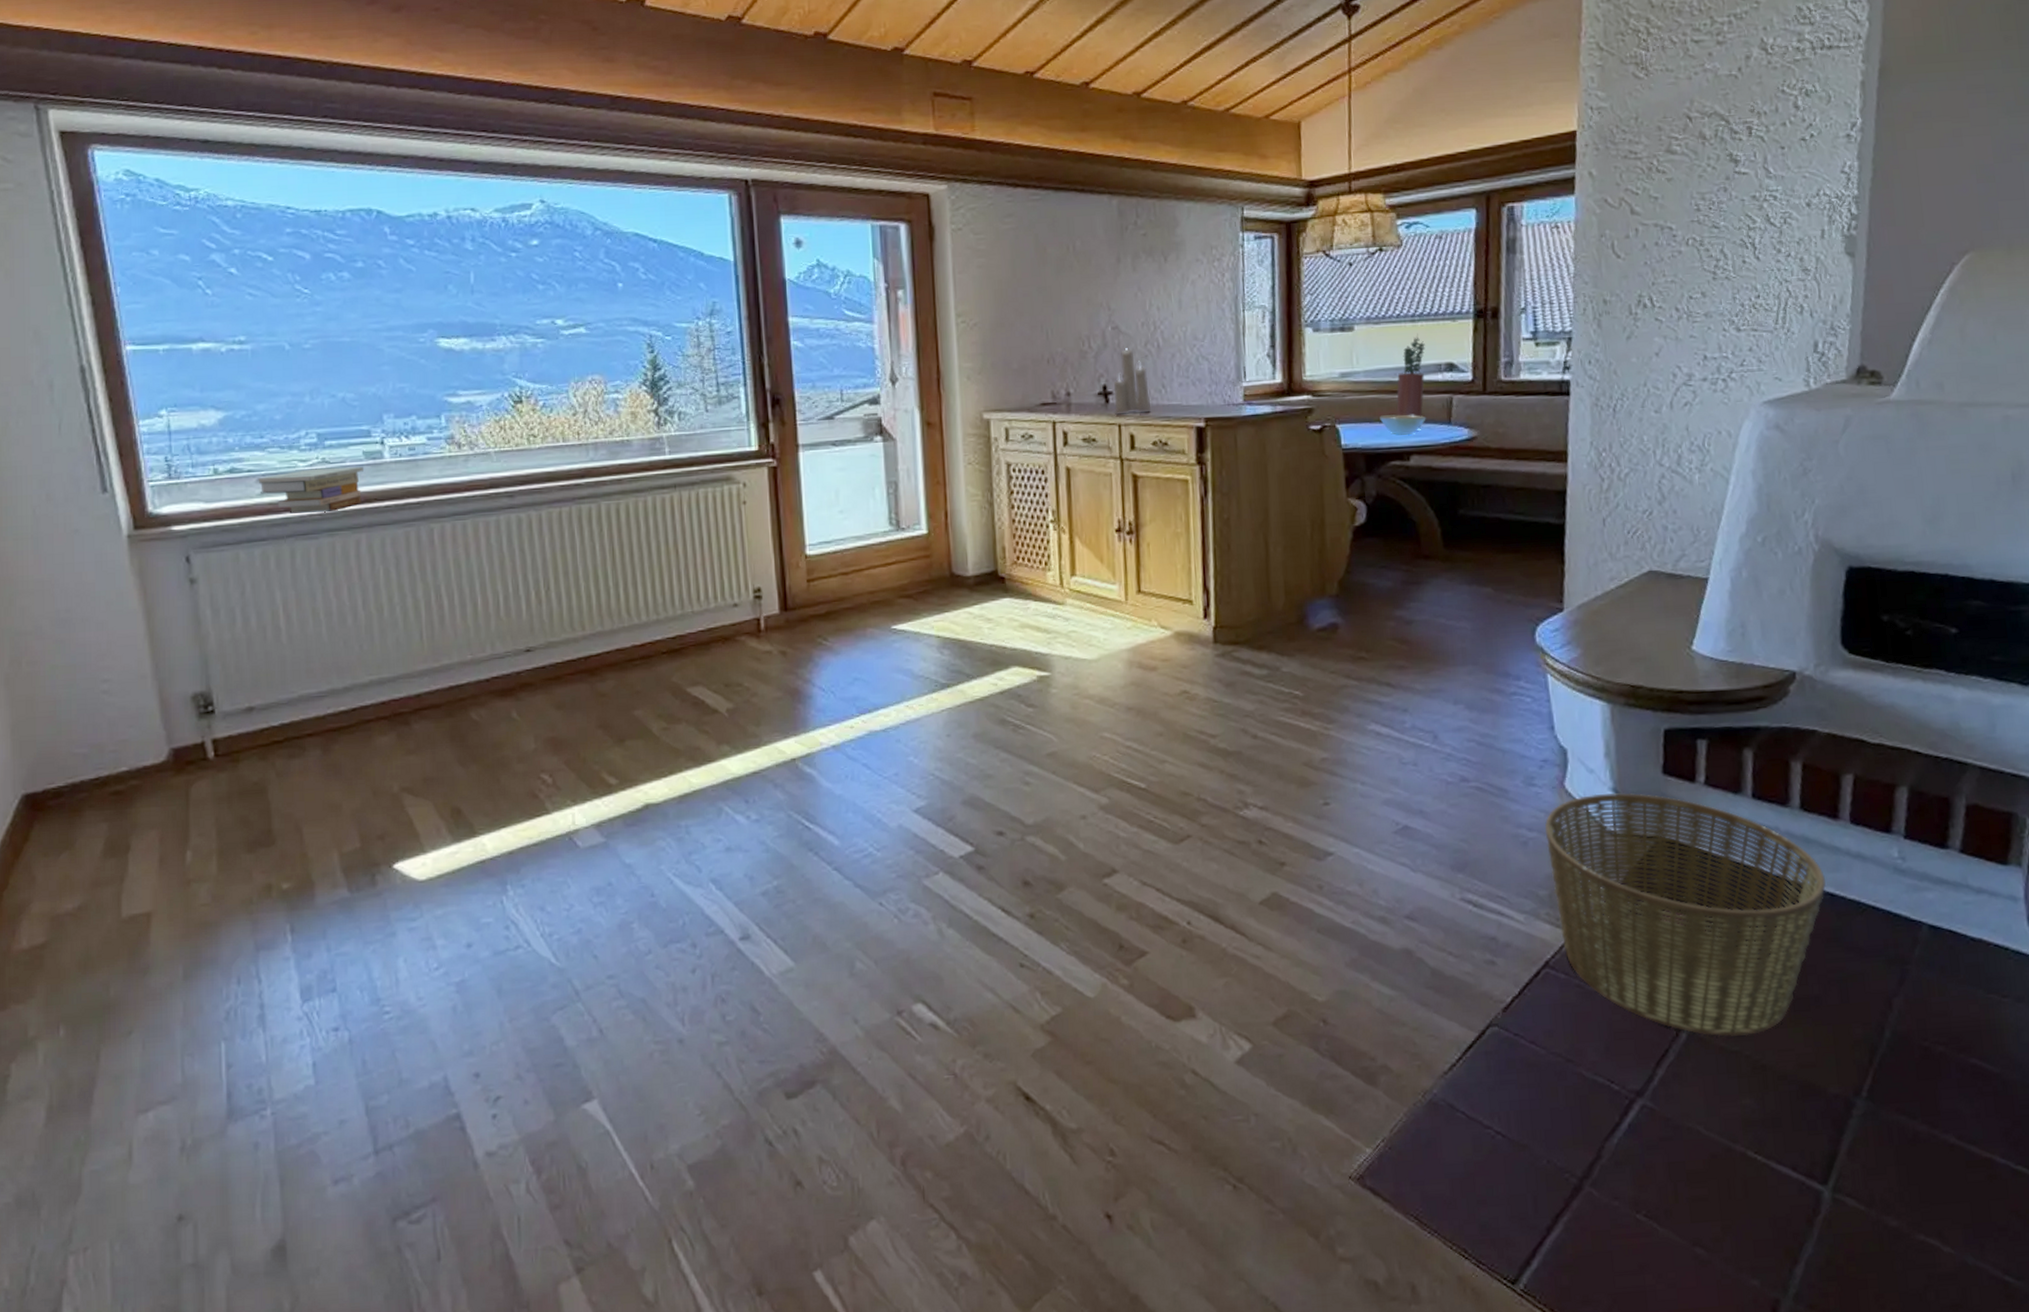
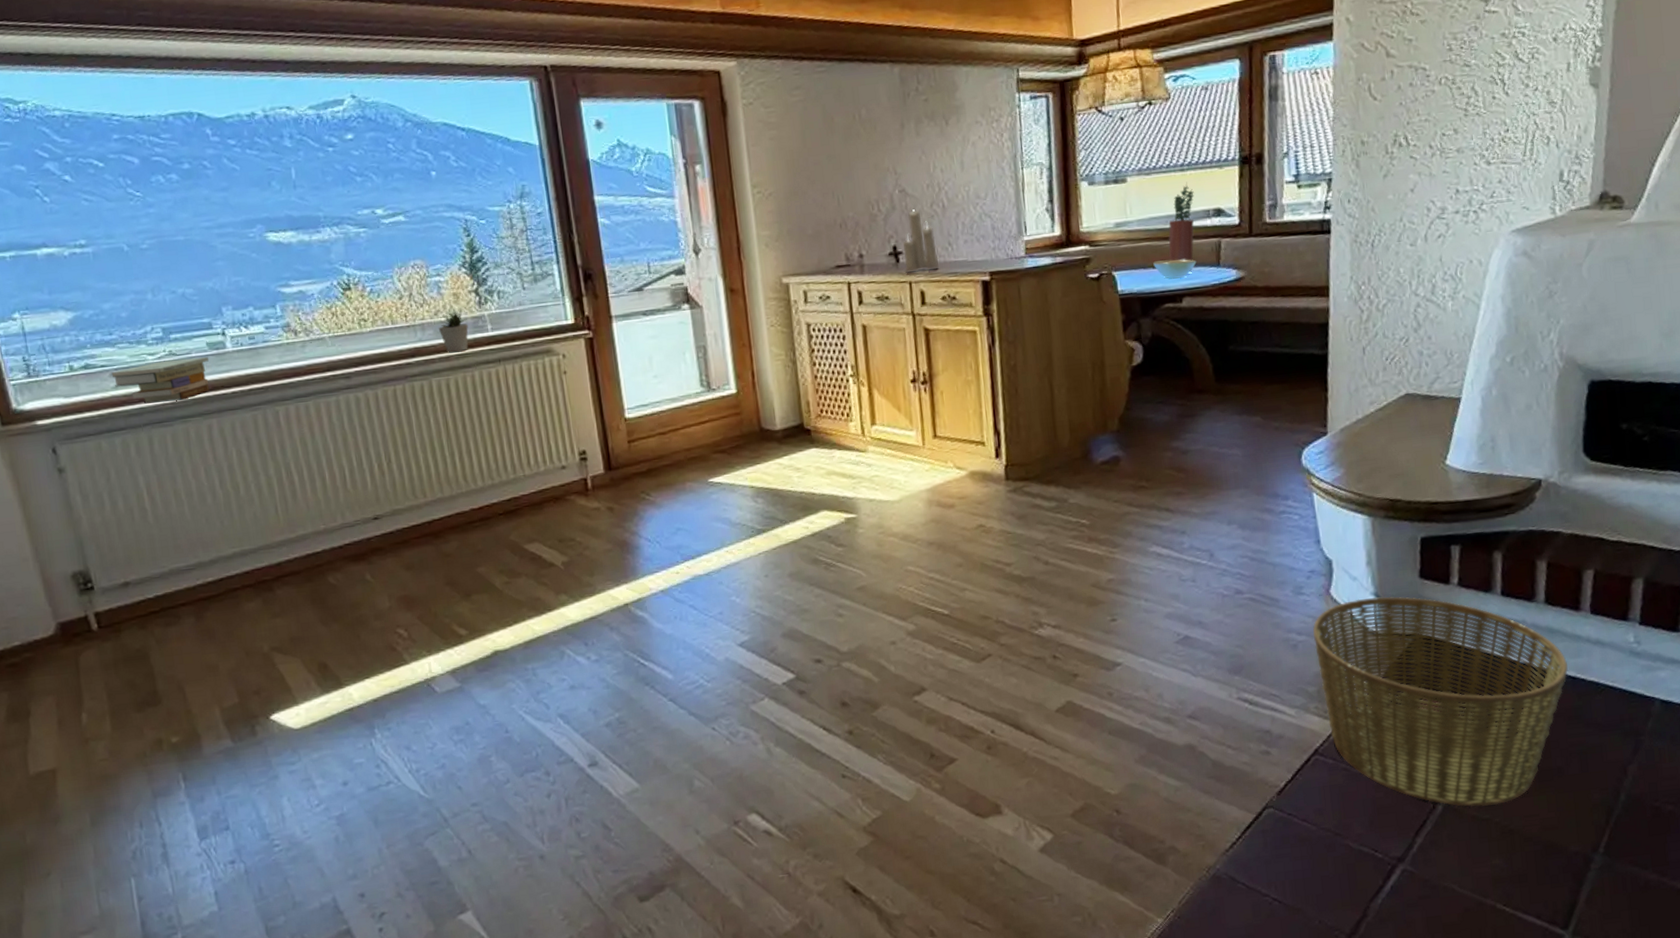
potted plant: none [612,428,644,476] -> present [438,308,468,353]

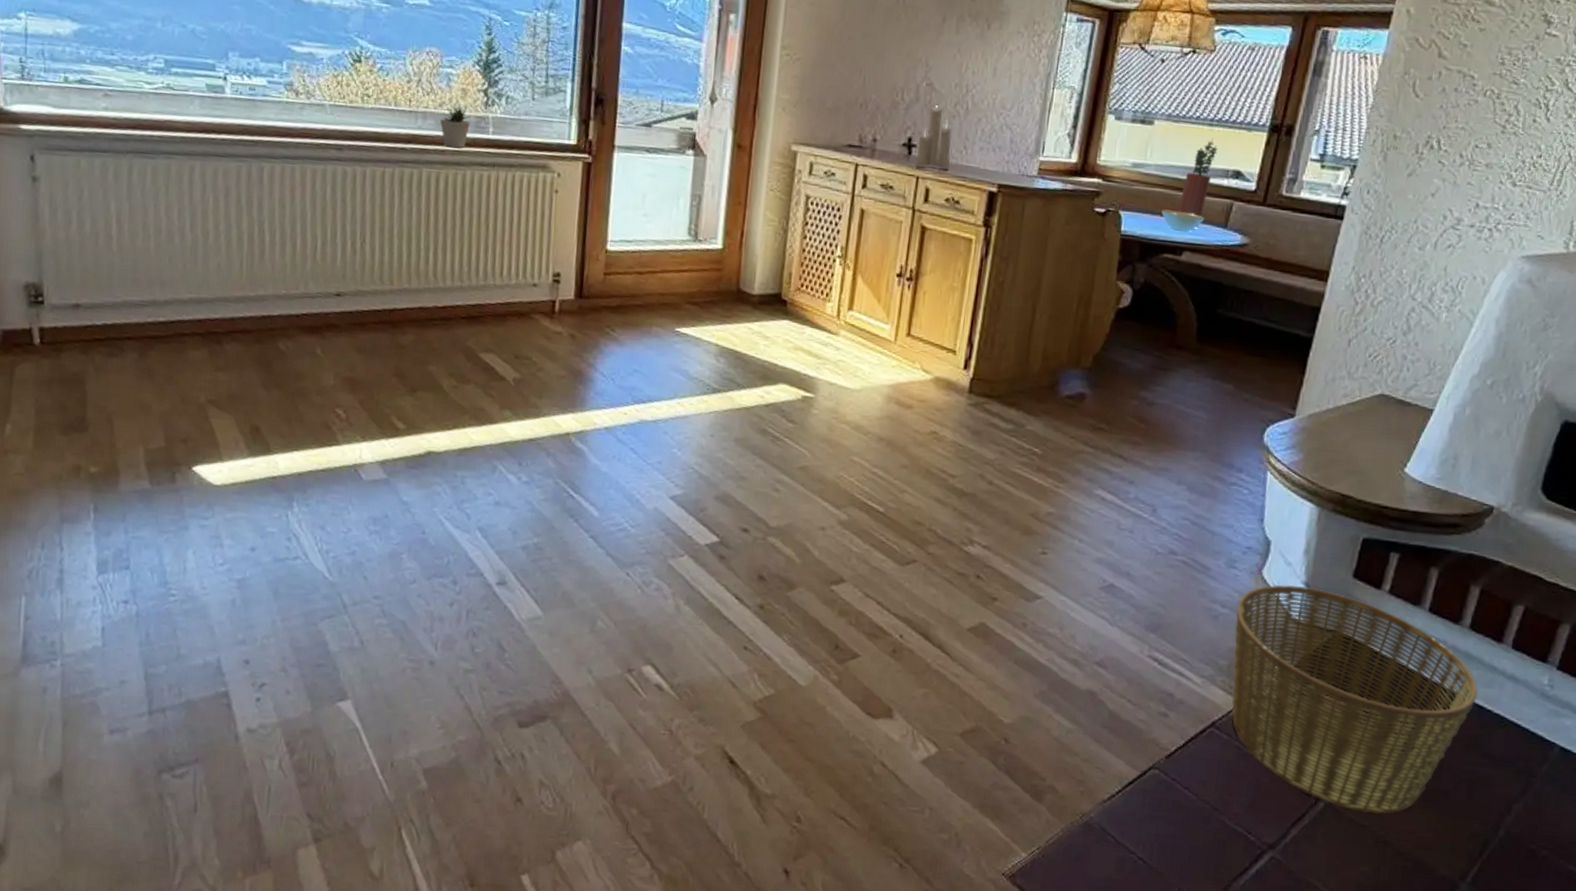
books: present [111,357,210,404] -> none [105,92,205,135]

